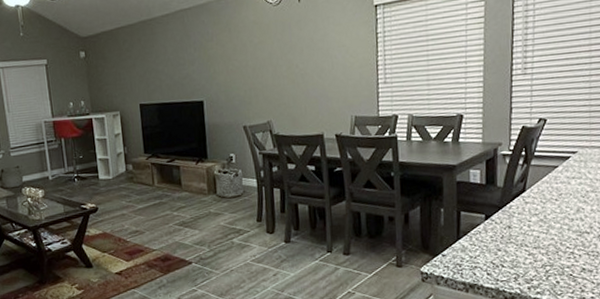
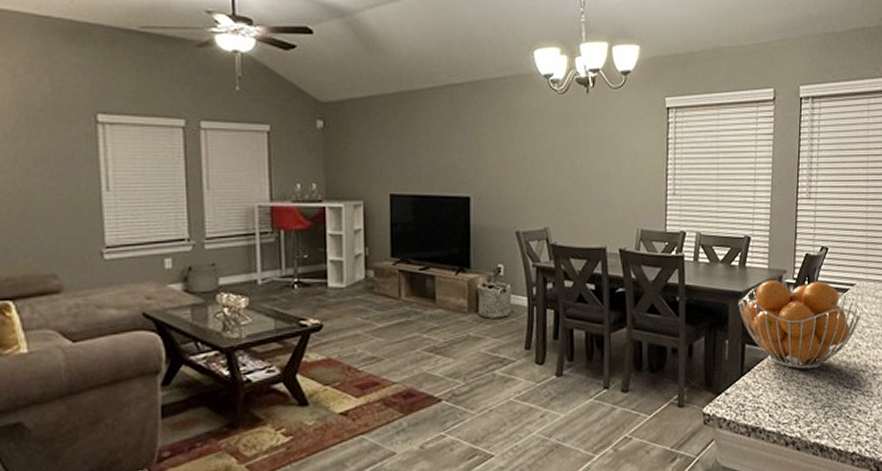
fruit basket: none [452,151,584,233] -> present [738,280,861,370]

